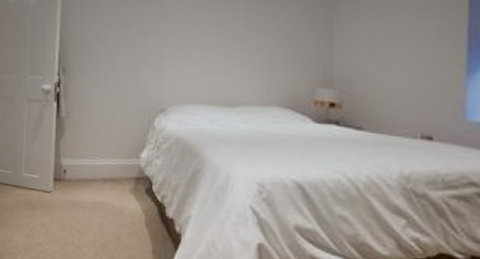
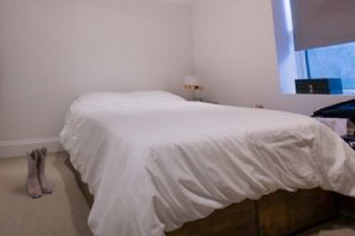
boots: none [97,169,131,230] -> present [25,146,53,198]

